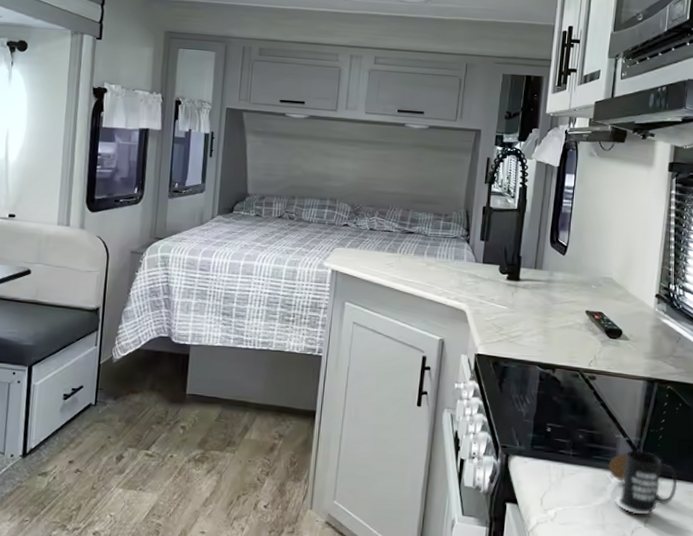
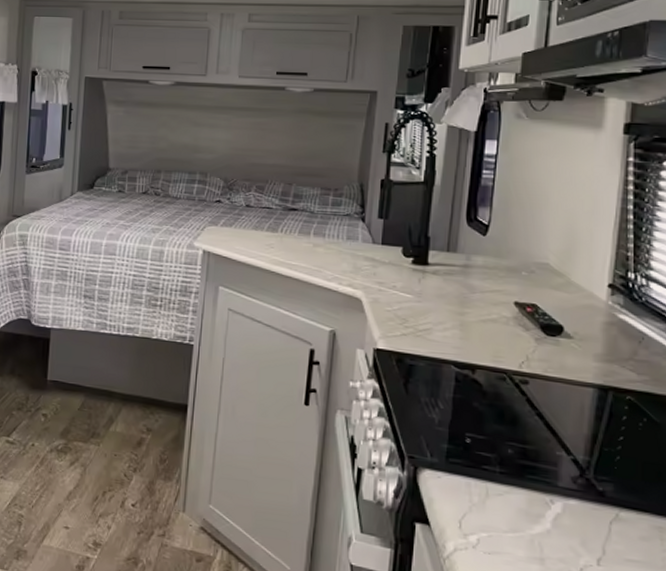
mug: present [608,449,678,515] -> none [547,470,643,551]

